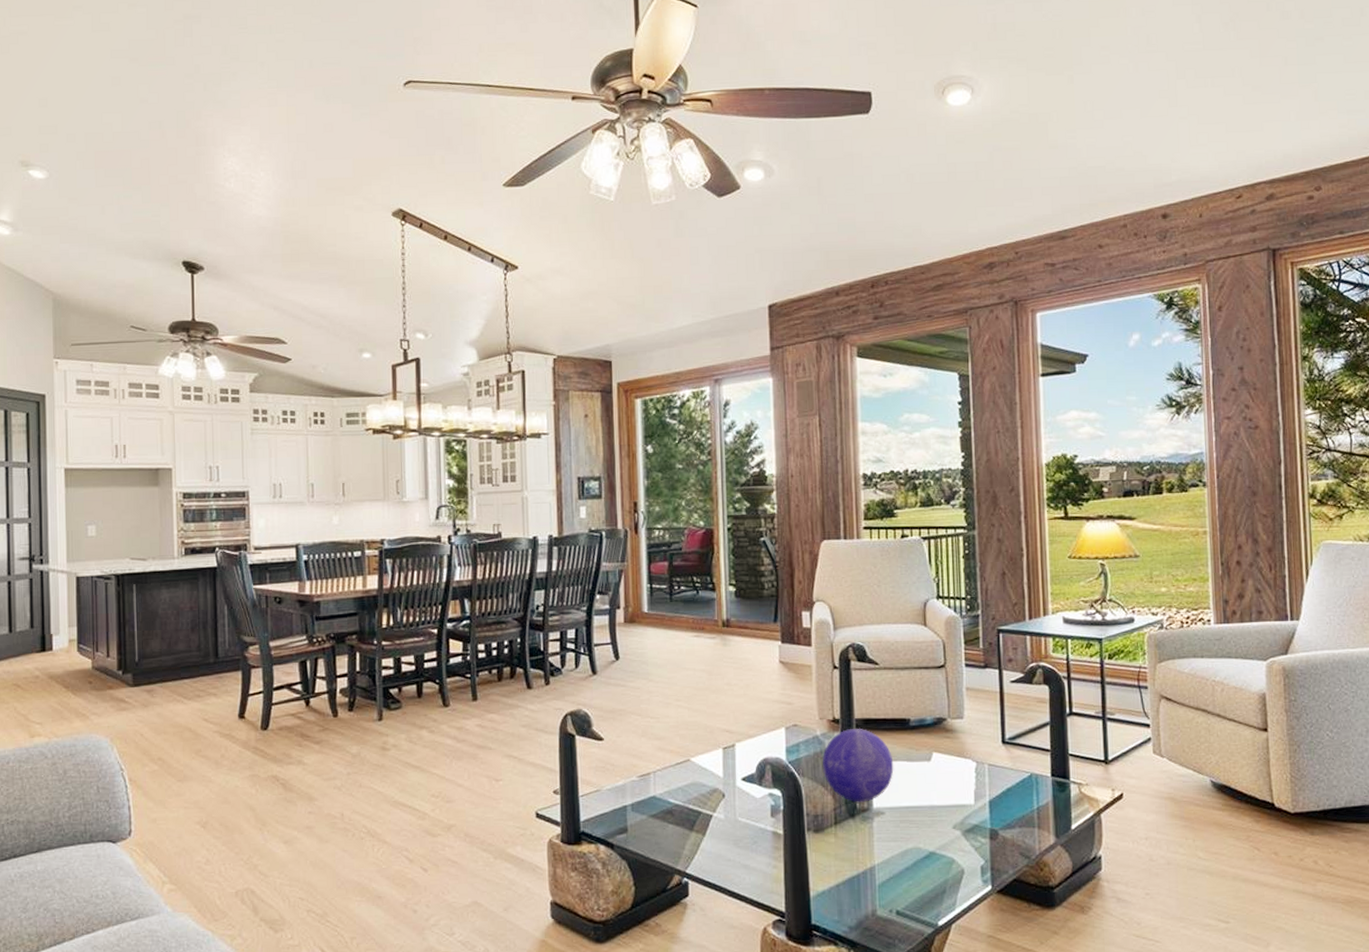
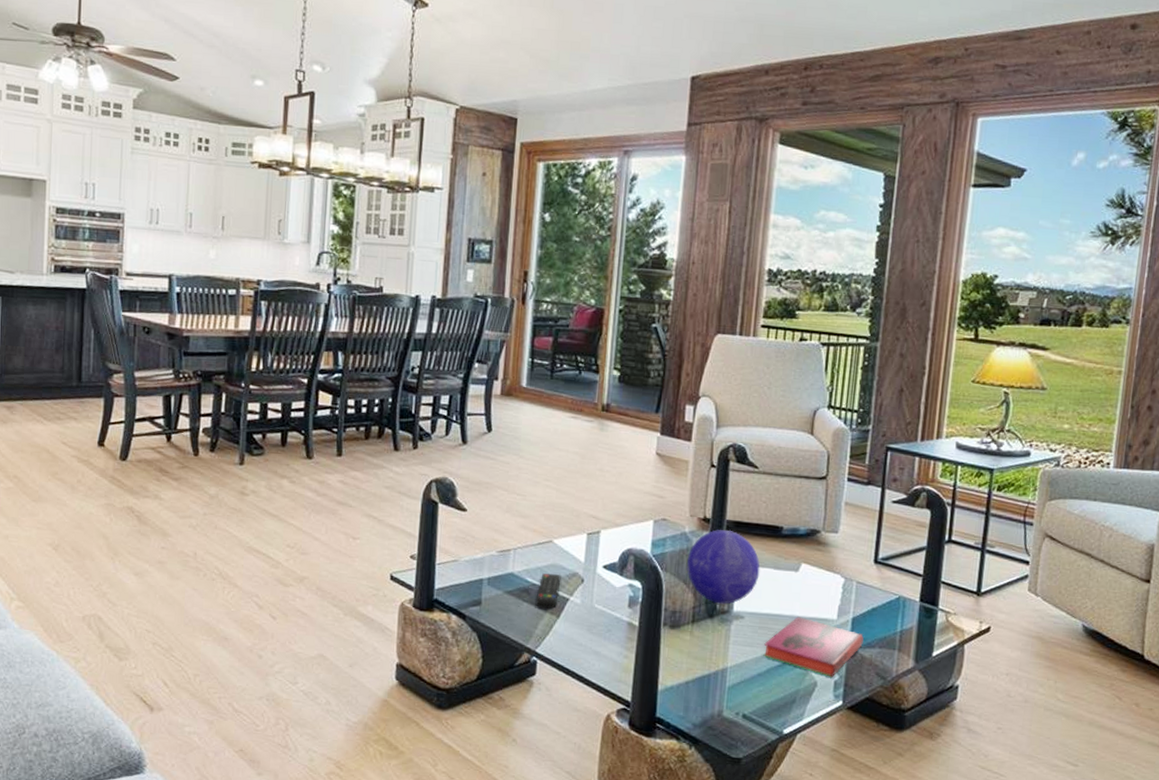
remote control: none [680,791,703,829] -> present [535,573,561,610]
hardback book: none [907,806,1003,863] -> present [763,616,864,677]

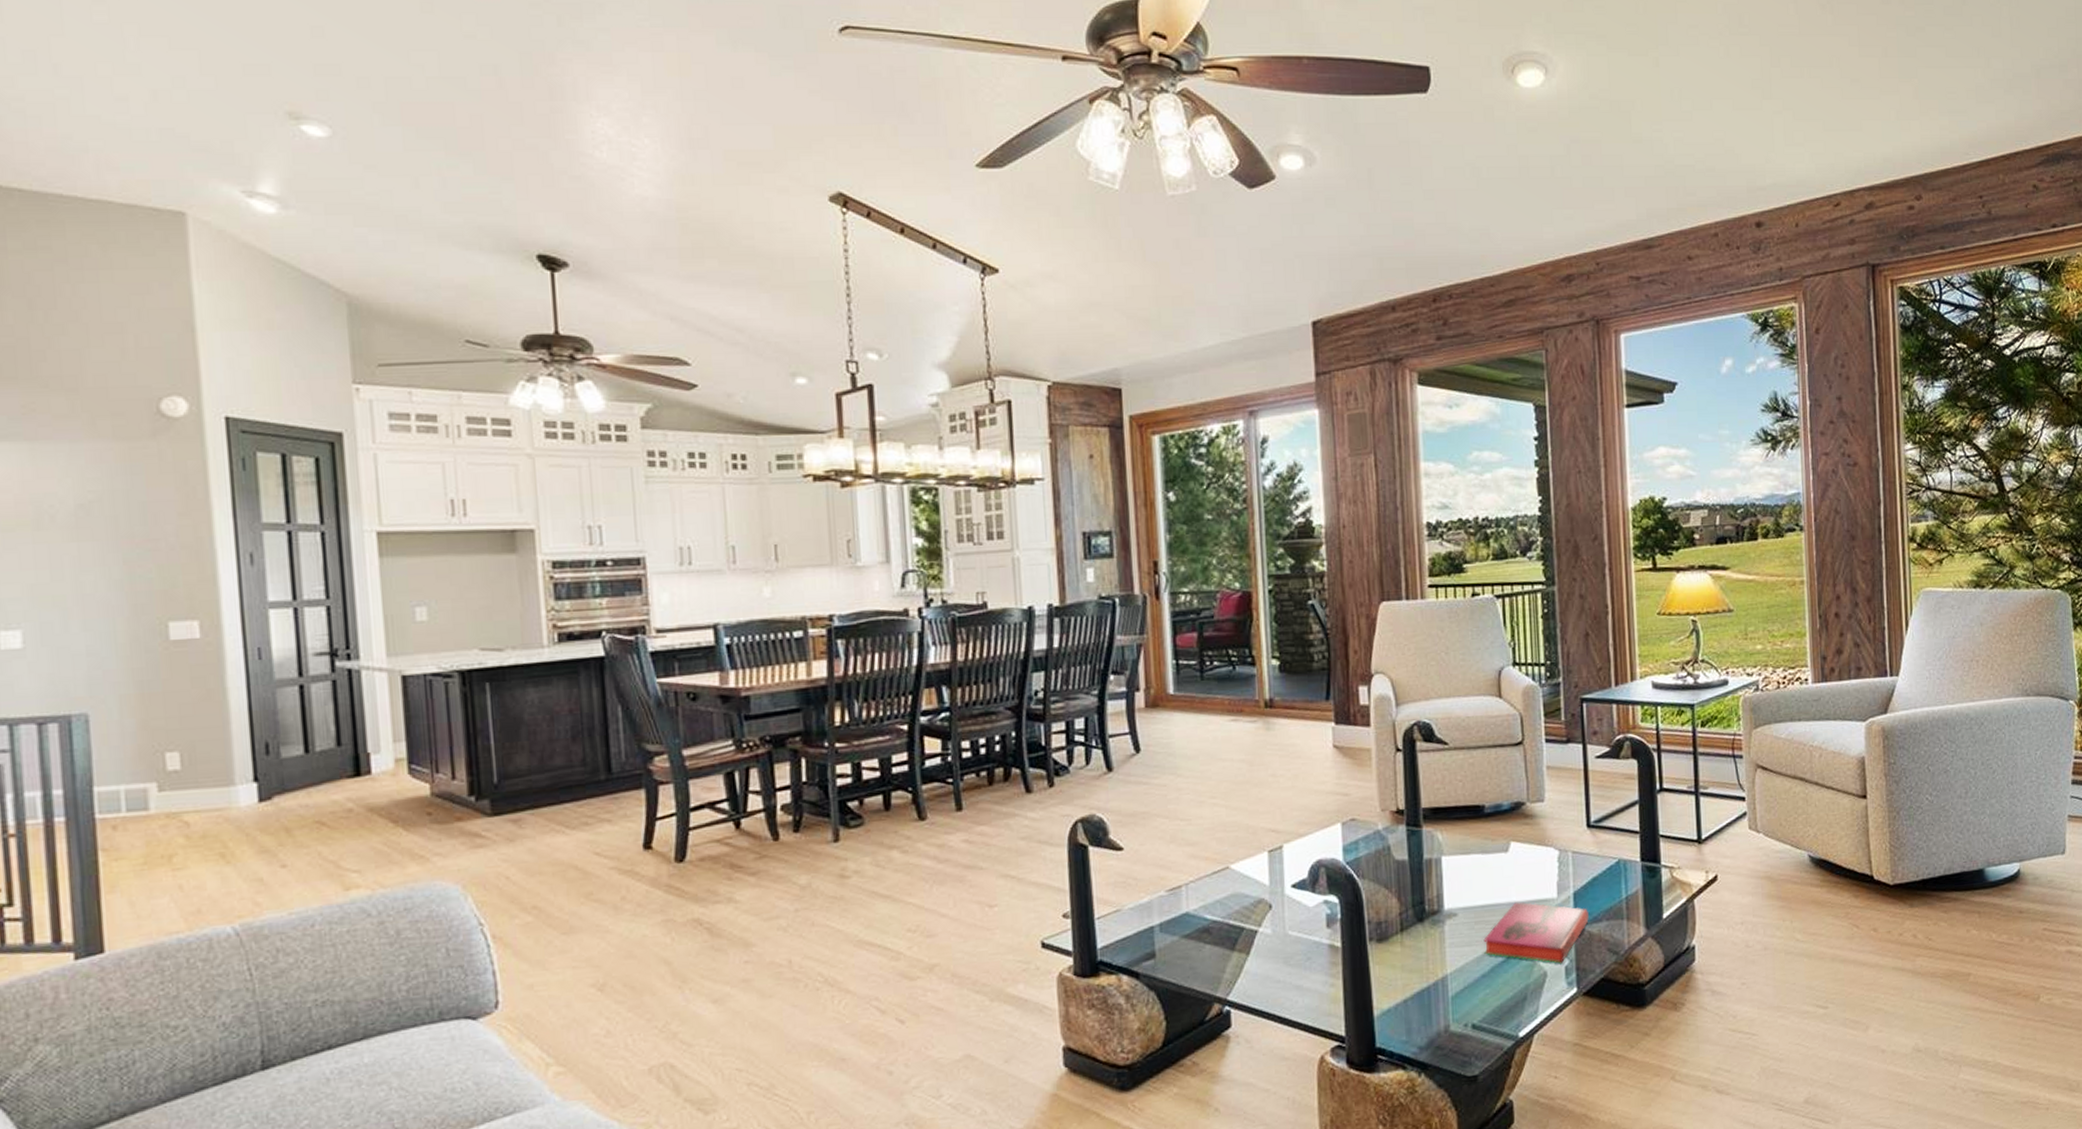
remote control: present [535,573,561,610] -> none [1219,904,1246,949]
decorative ball: present [687,529,760,604] -> none [1385,818,1467,905]

